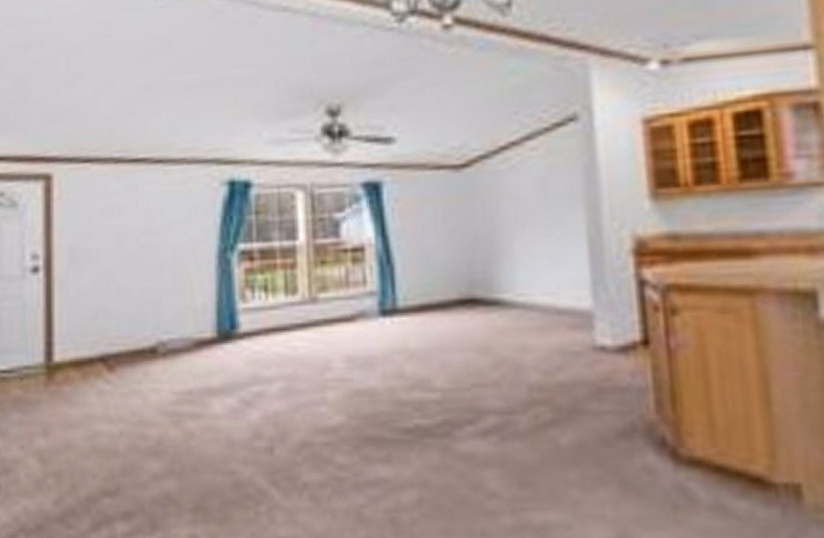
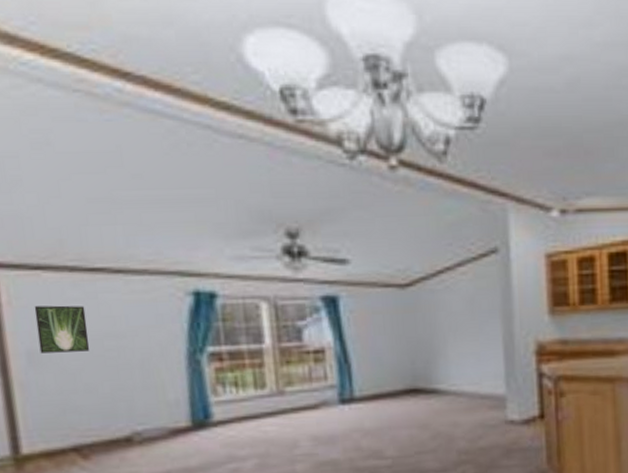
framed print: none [80,199,126,251] -> present [34,305,90,353]

